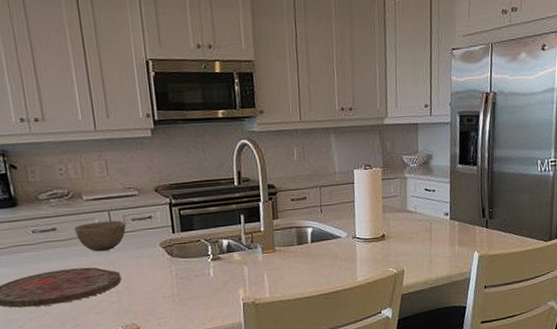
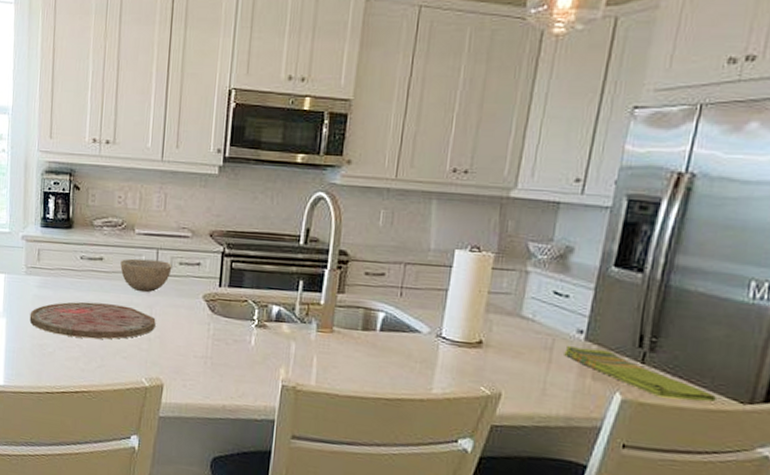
dish towel: none [439,224,531,249] -> present [564,345,716,402]

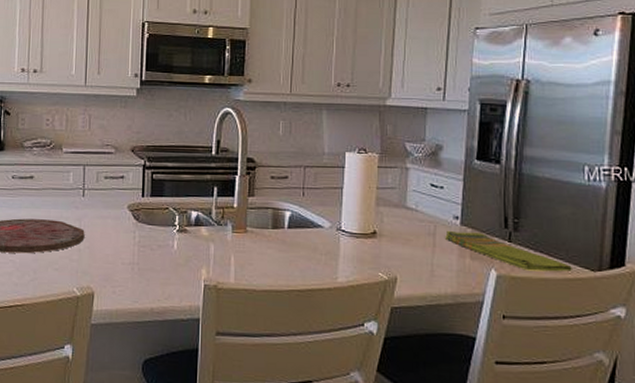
bowl: present [120,258,173,293] -> none [50,175,98,206]

